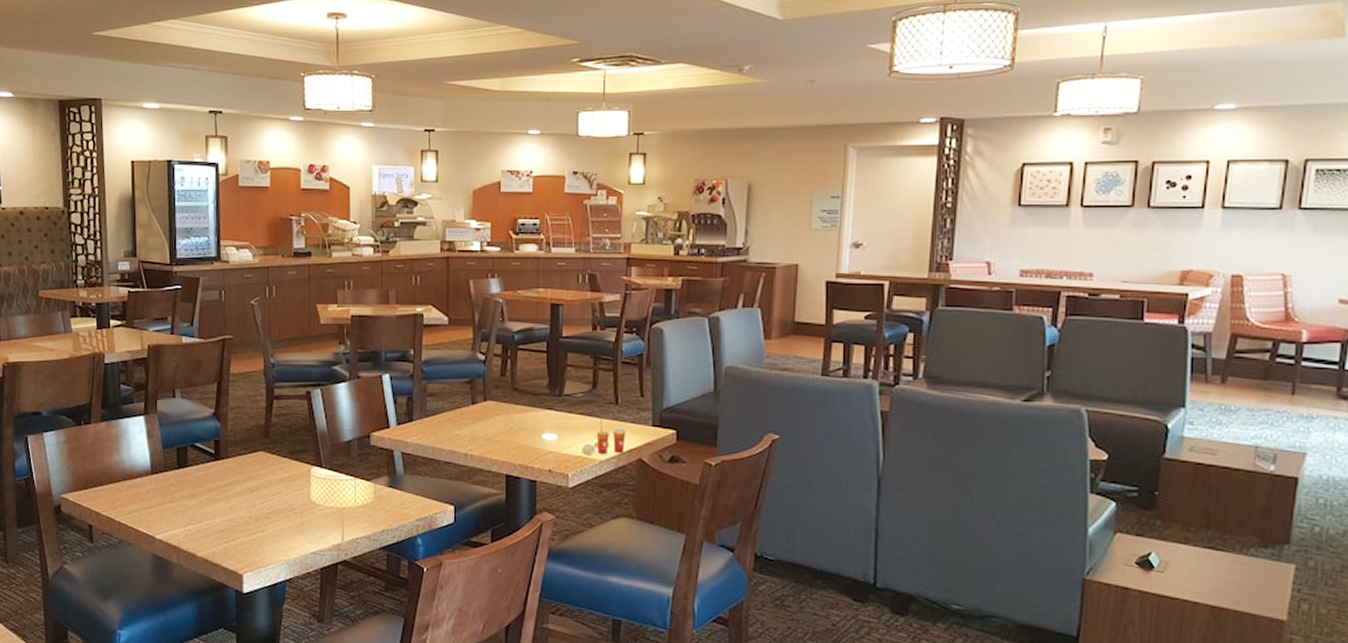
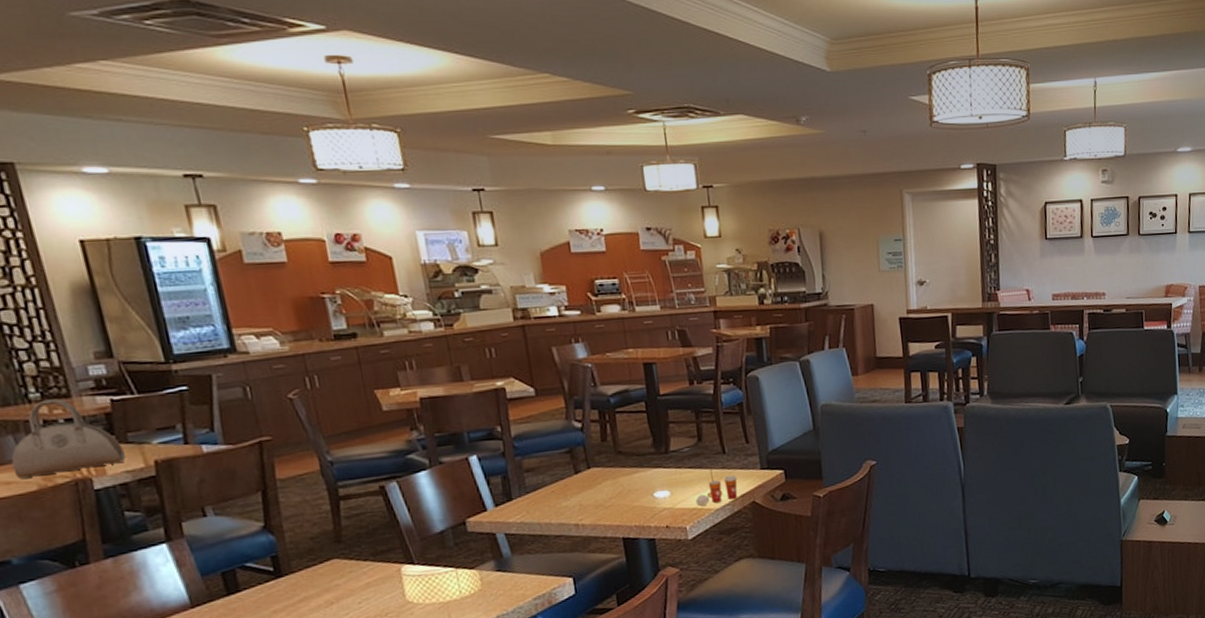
handbag: none [57,286,129,347] -> present [11,398,125,478]

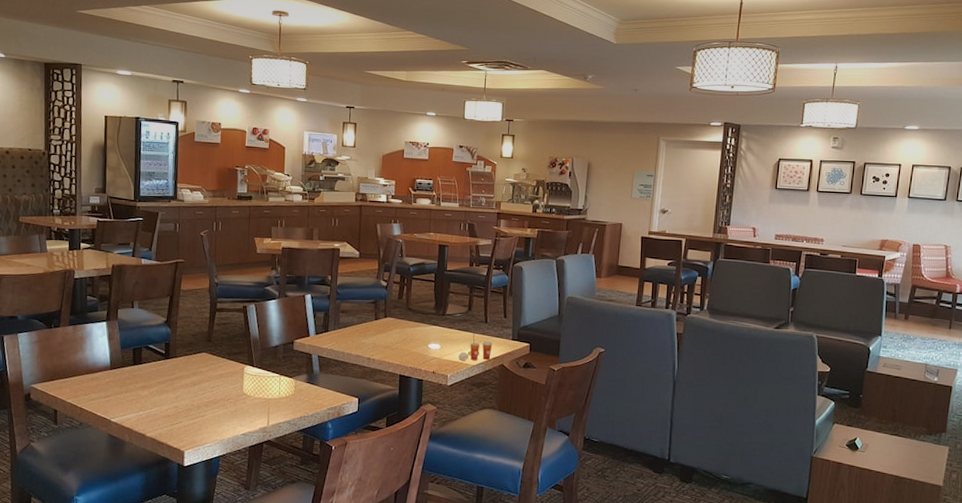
handbag: present [11,398,125,478] -> none [33,215,97,264]

